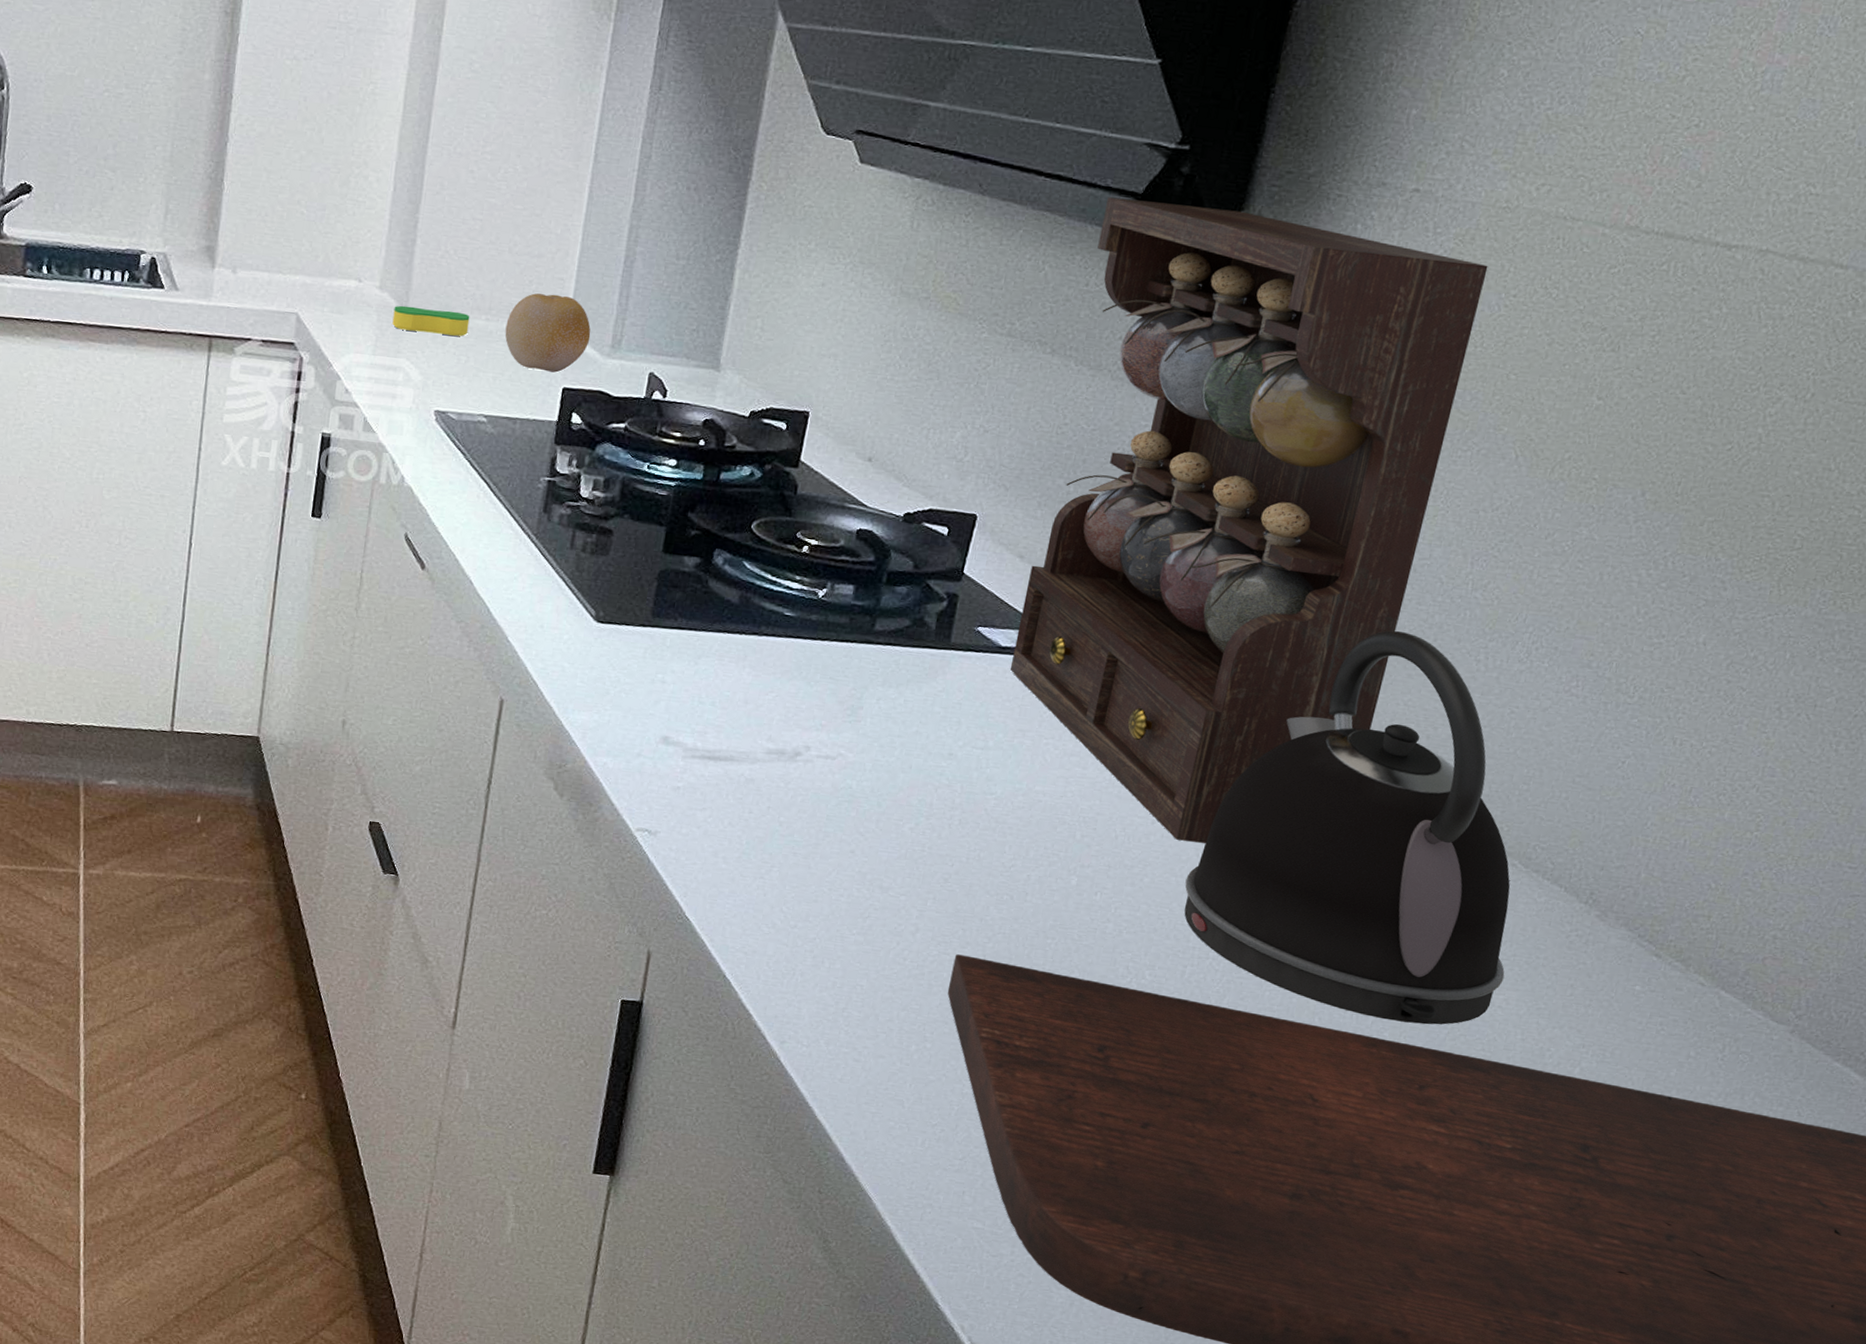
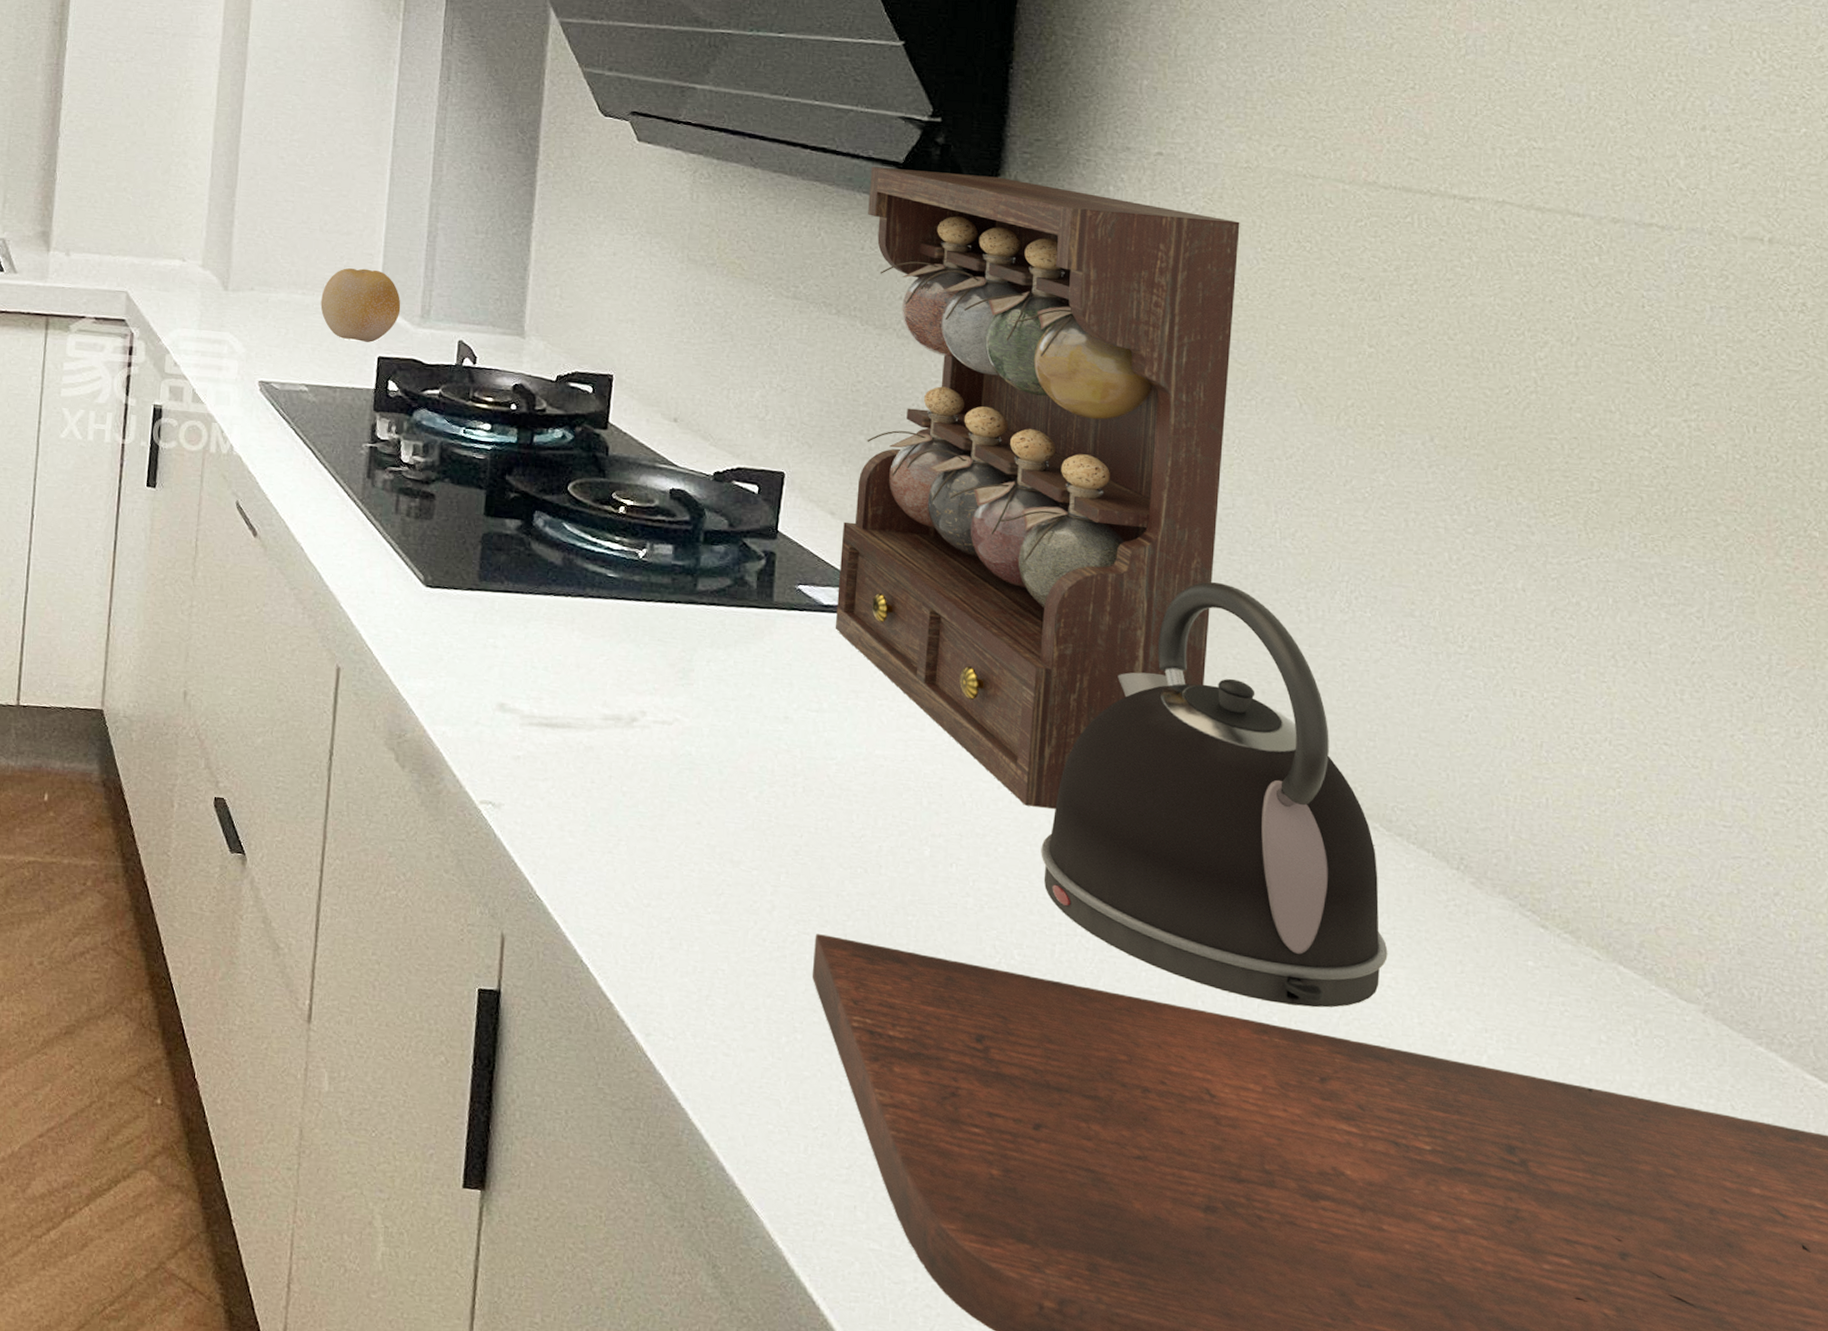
sponge: present [392,305,470,336] -> none [215,282,287,310]

